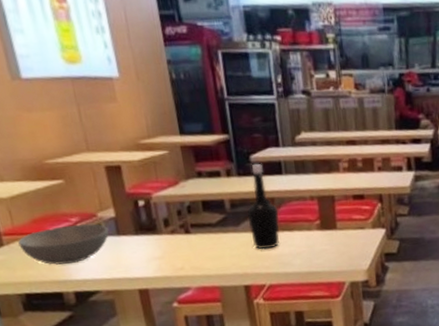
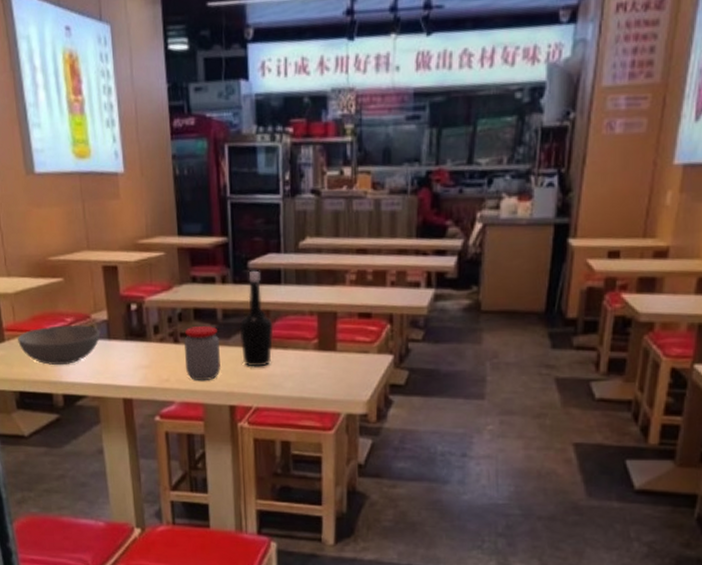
jar: none [195,216,233,266] -> present [184,326,221,380]

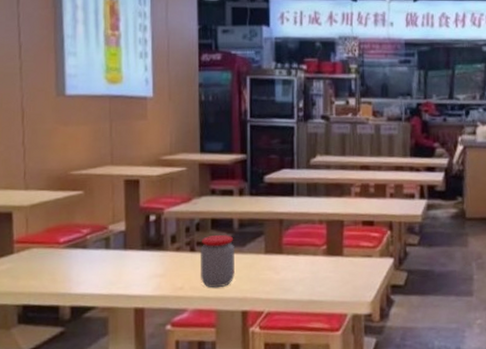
bowl: present [18,325,101,366] -> none [28,236,117,277]
bottle: present [239,270,274,367] -> none [254,184,286,273]

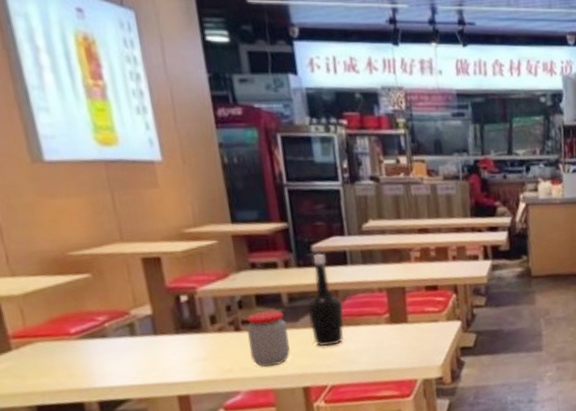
bottle: none [254,184,286,273] -> present [307,253,344,347]

